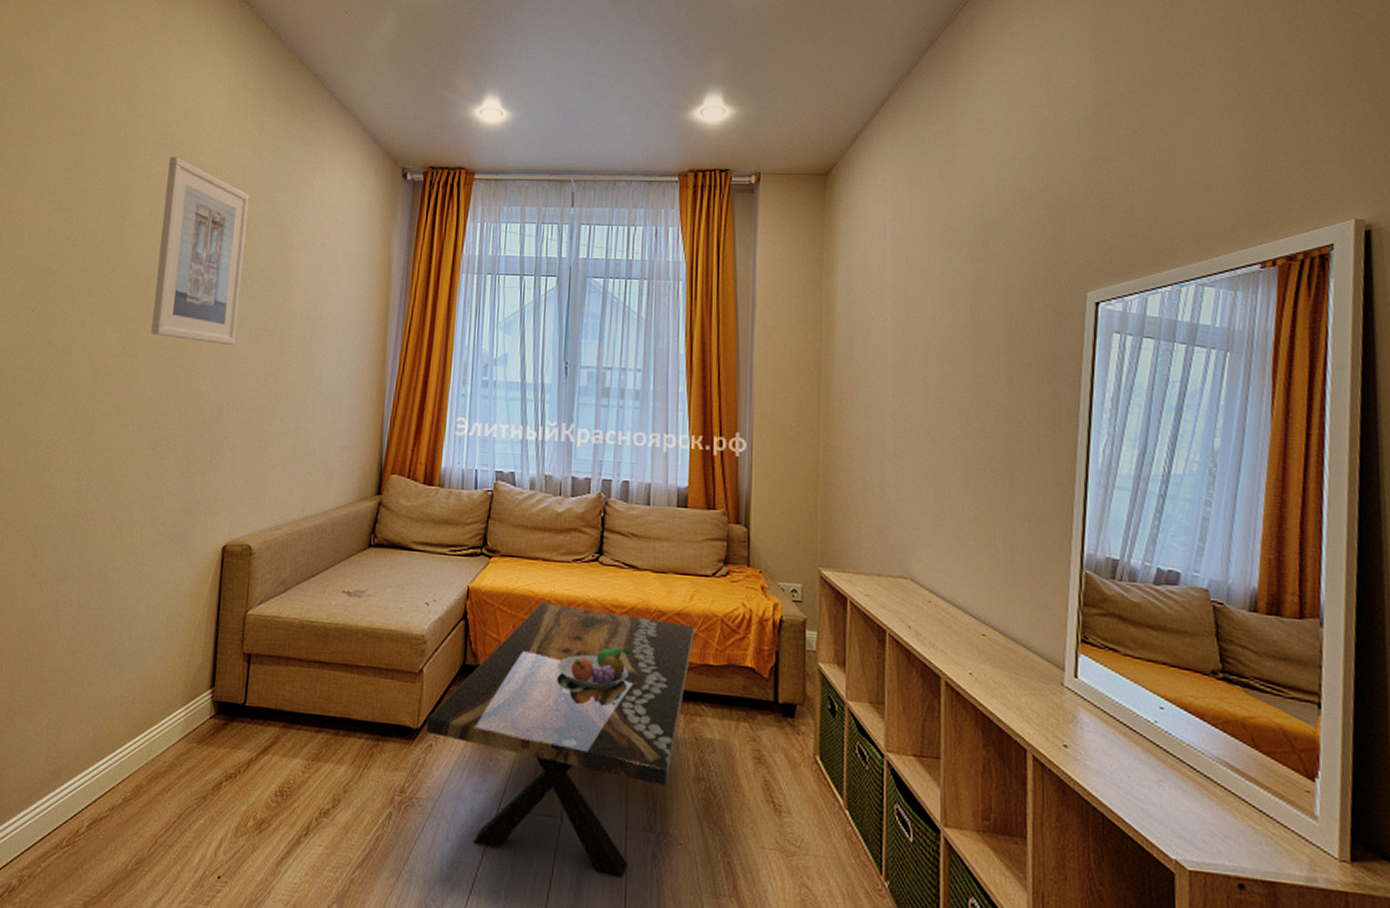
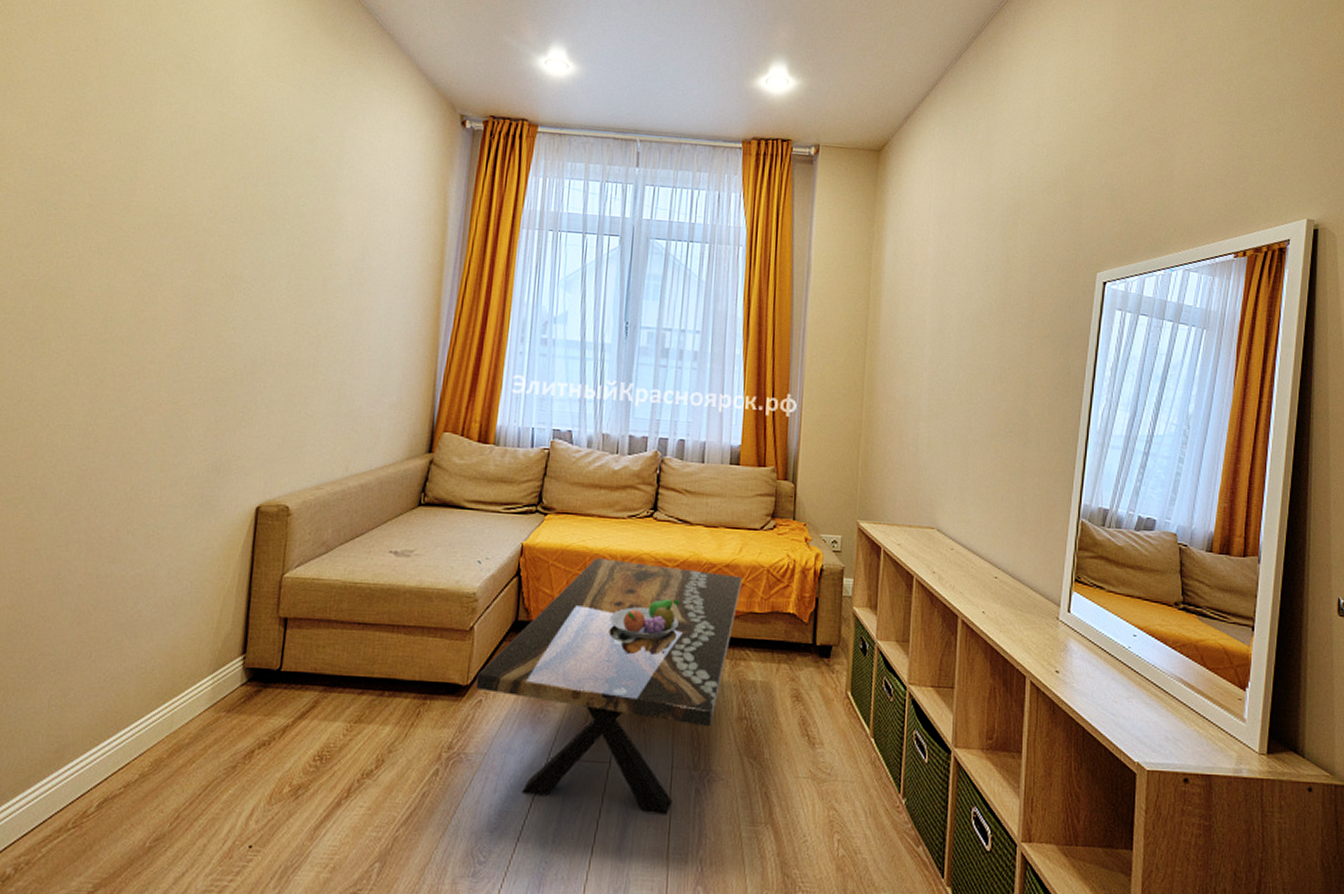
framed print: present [151,156,250,346] -> none [172,83,290,295]

